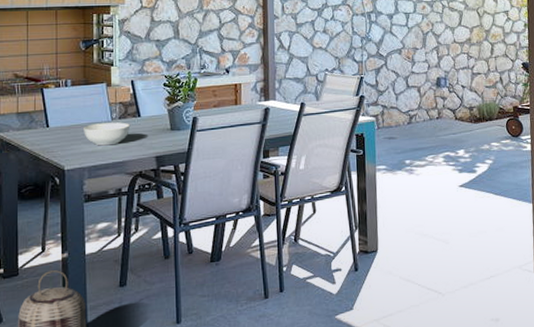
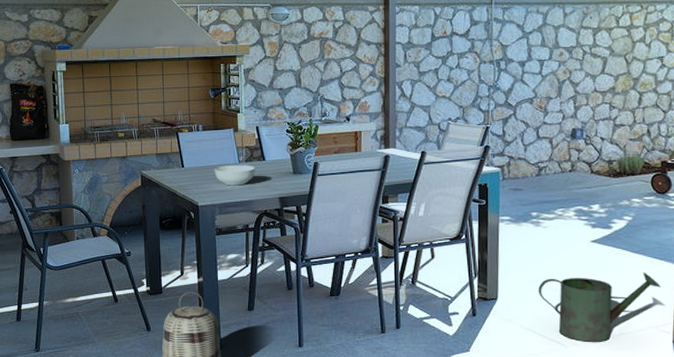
watering can: none [415,213,521,289] -> present [538,272,661,343]

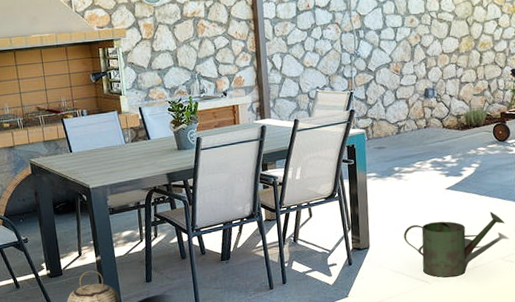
bowl: present [214,165,256,186] -> none [102,145,142,167]

